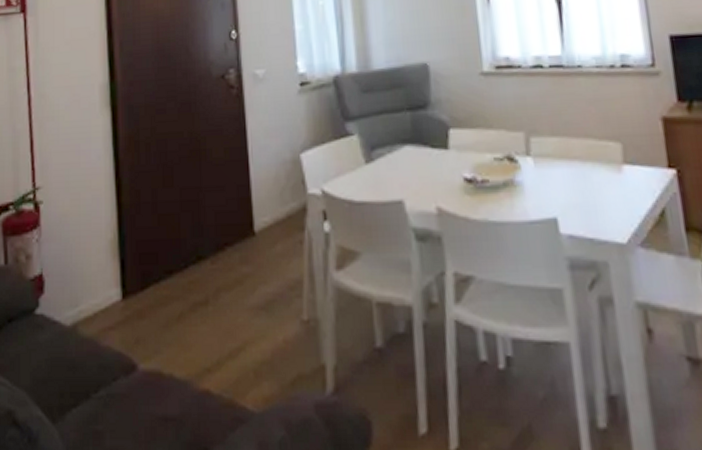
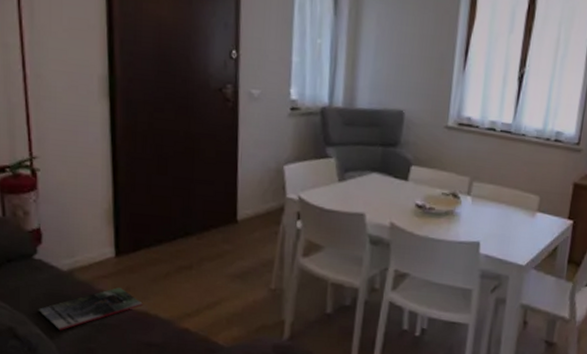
magazine: none [39,339,155,410] -> present [38,287,143,331]

